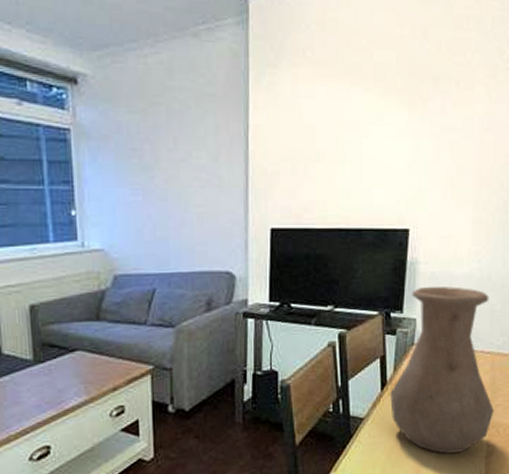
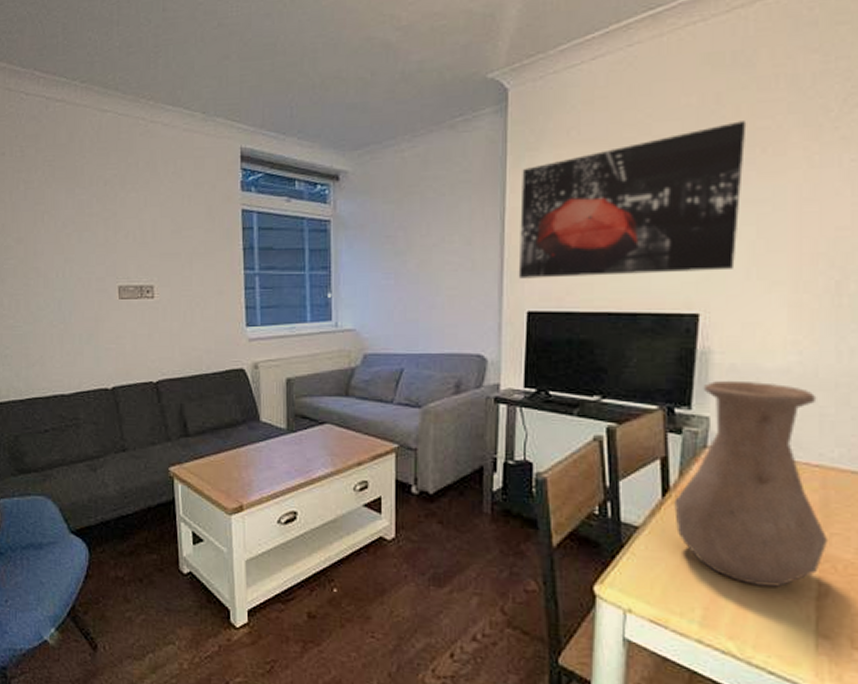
wall art: none [262,55,446,196] -> present [518,121,747,279]

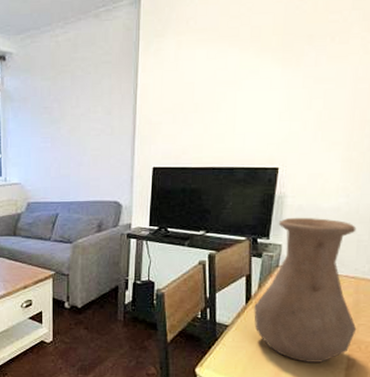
wall art: present [518,121,747,279] -> none [146,15,322,141]

